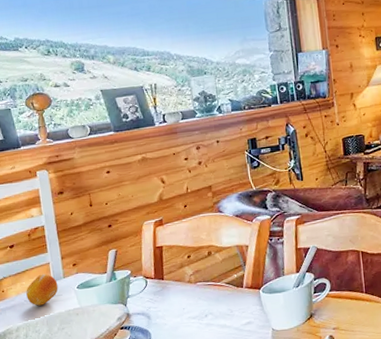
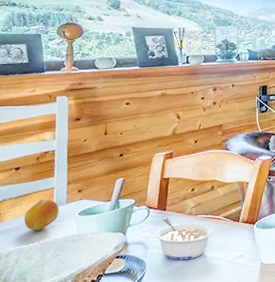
legume: none [156,287,217,329] -> present [155,218,214,261]

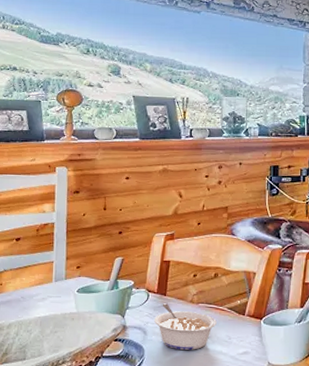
fruit: present [24,198,59,231] -> none [24,272,58,305]

